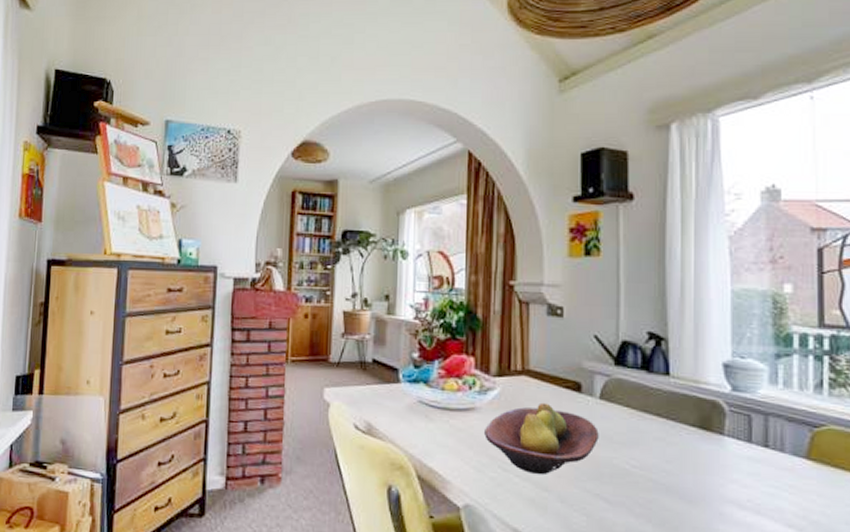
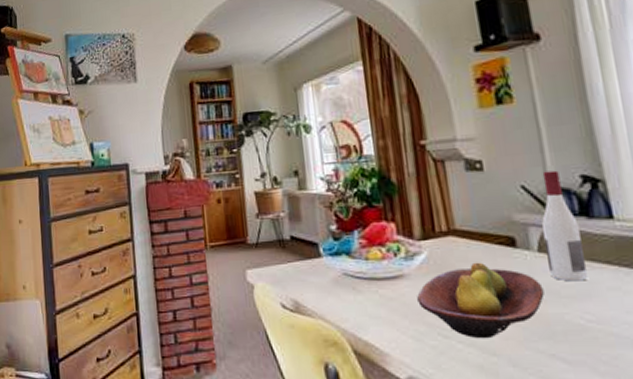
wine bottle: none [606,324,640,430] -> present [541,170,589,282]

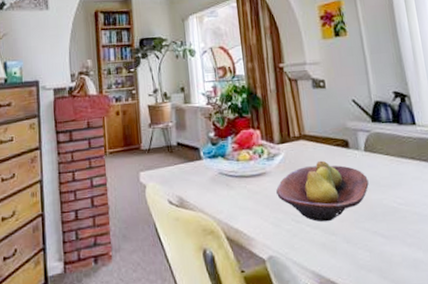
wine bottle: present [541,170,589,282] -> none [366,88,399,174]

